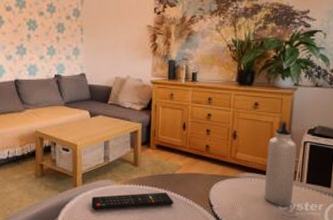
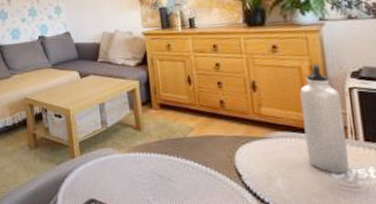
remote control: present [91,192,174,210] -> none [93,160,192,185]

